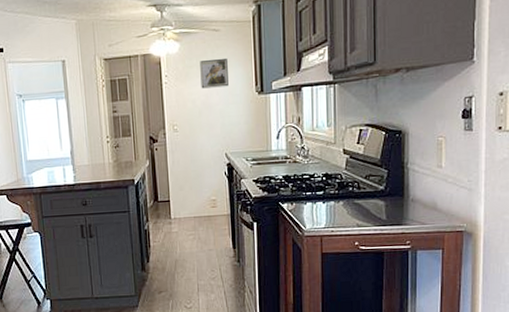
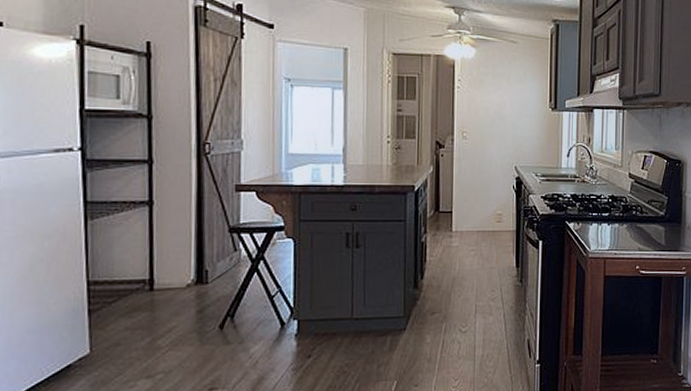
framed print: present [200,58,229,89] -> none [495,70,523,99]

